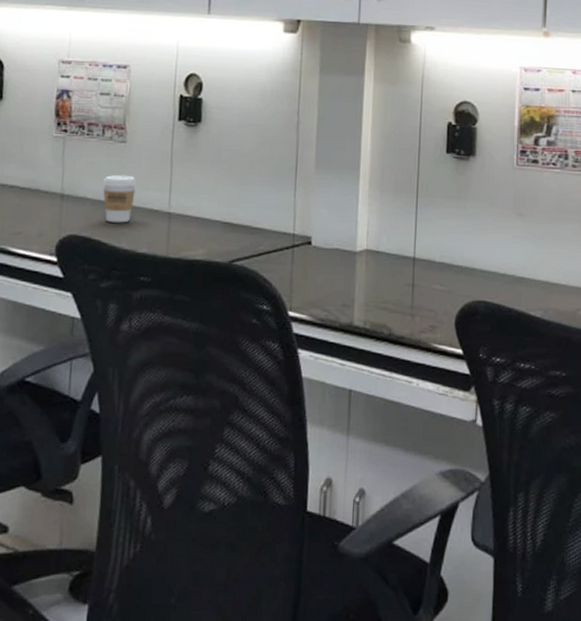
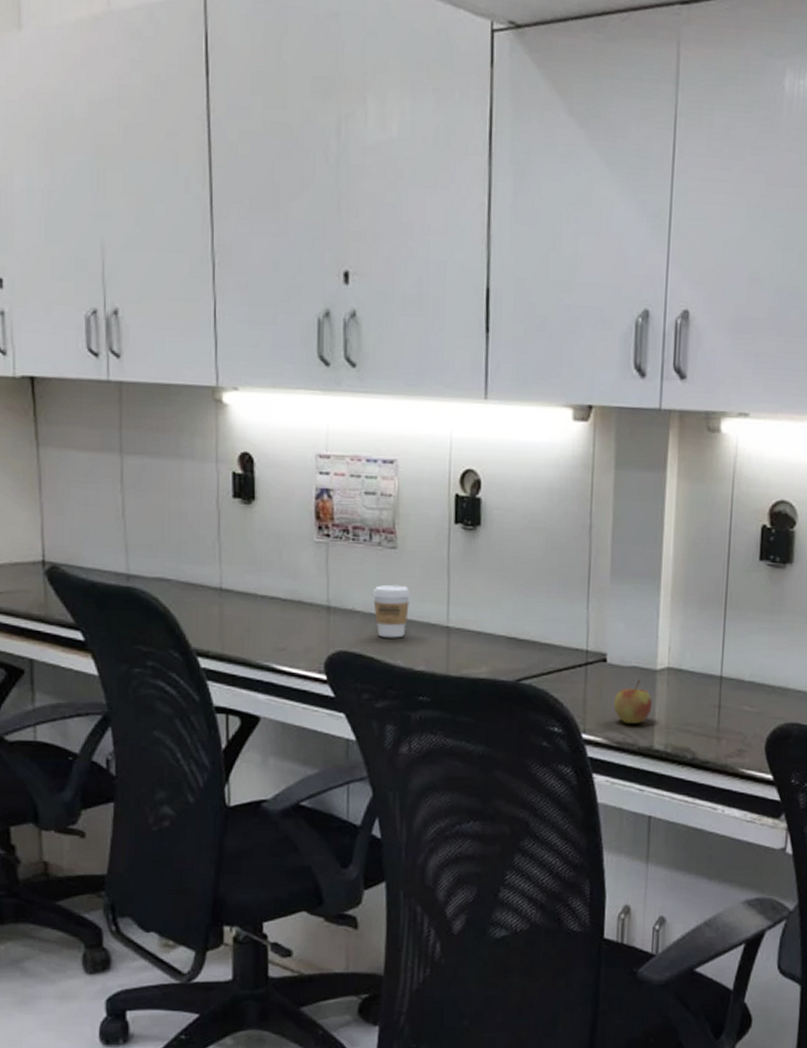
apple: none [317,261,352,302] -> present [613,680,652,724]

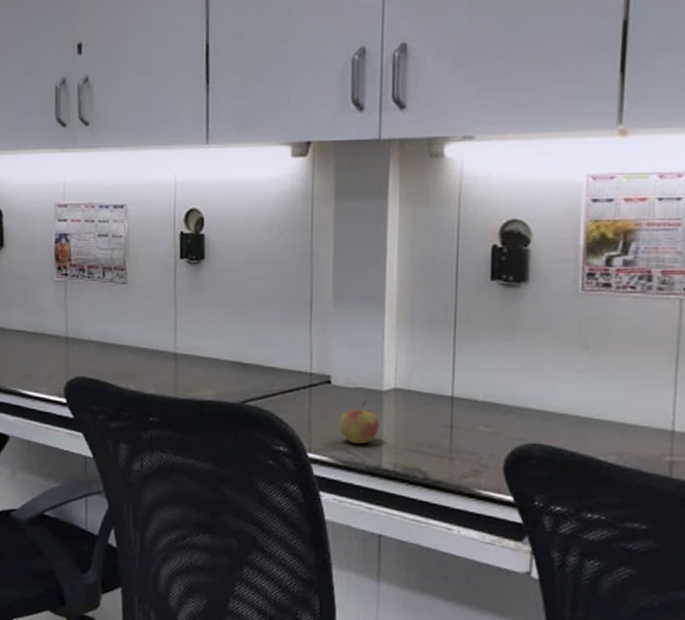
coffee cup: present [372,584,411,638] -> none [106,316,141,365]

